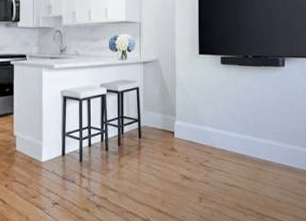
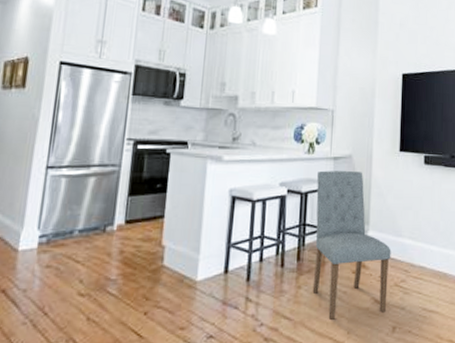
dining chair: none [130,73,196,192] -> present [312,170,391,320]

